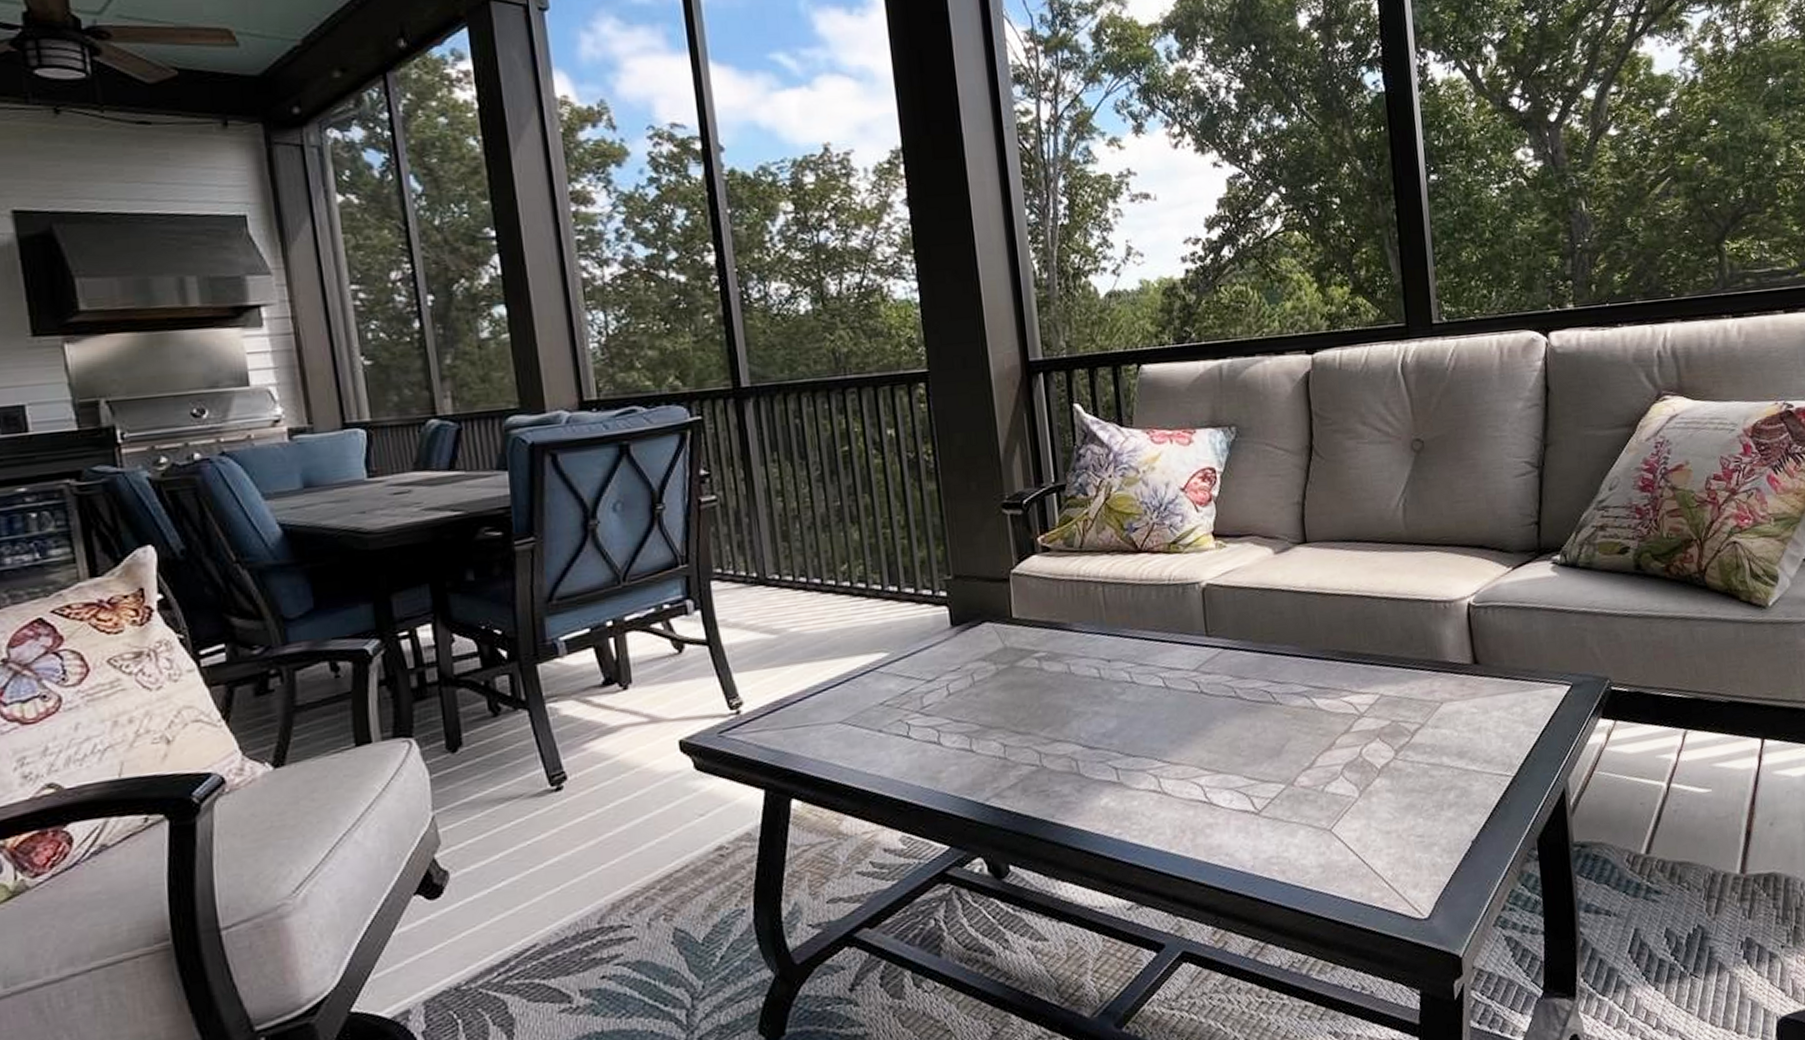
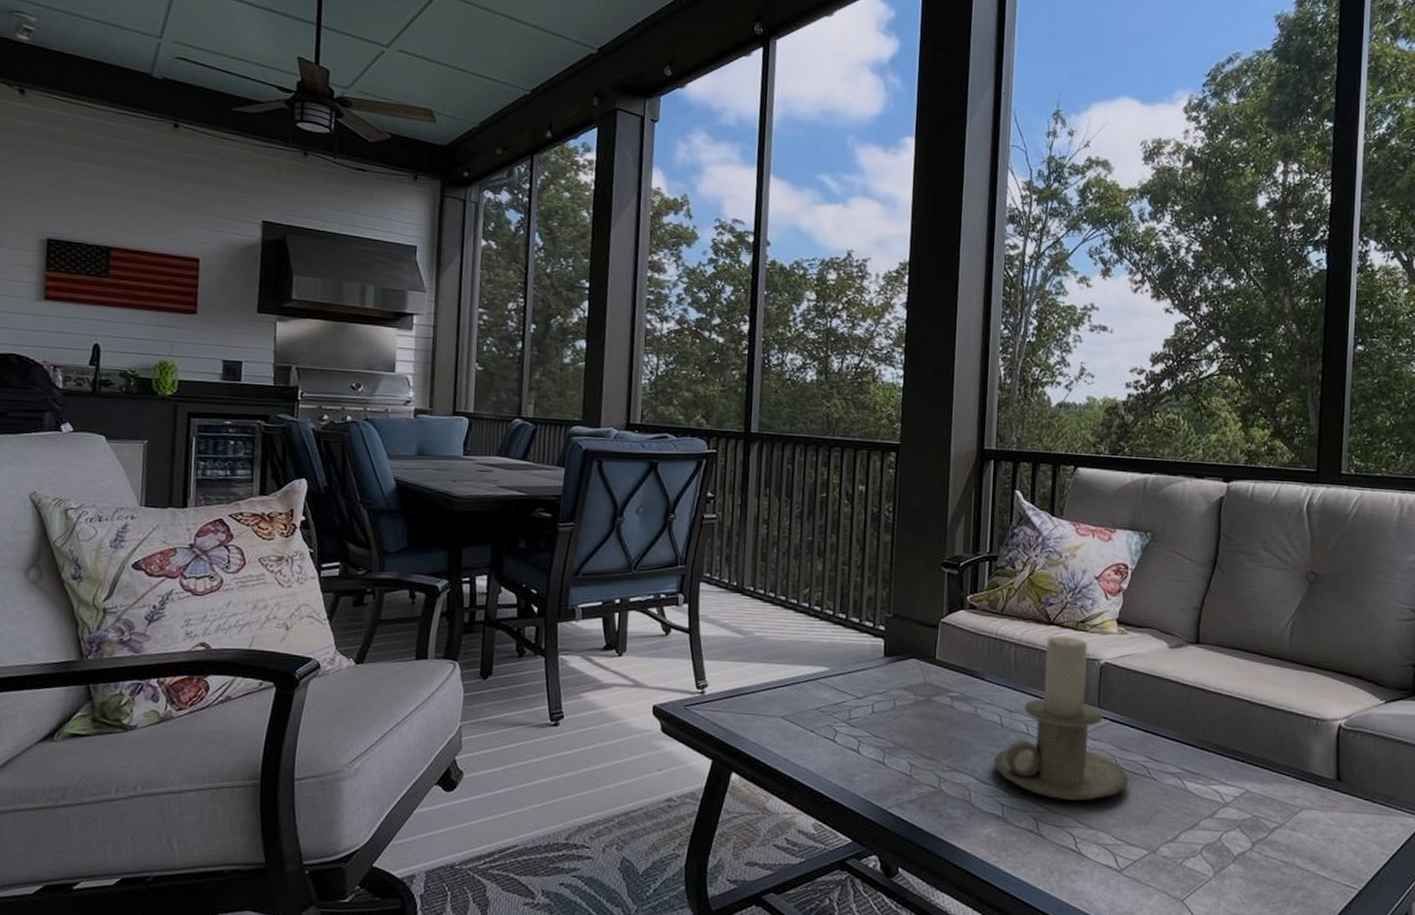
candle holder: none [1098,562,1253,750] -> present [993,635,1129,801]

